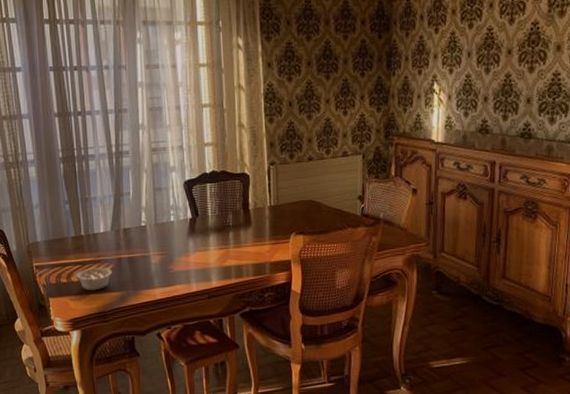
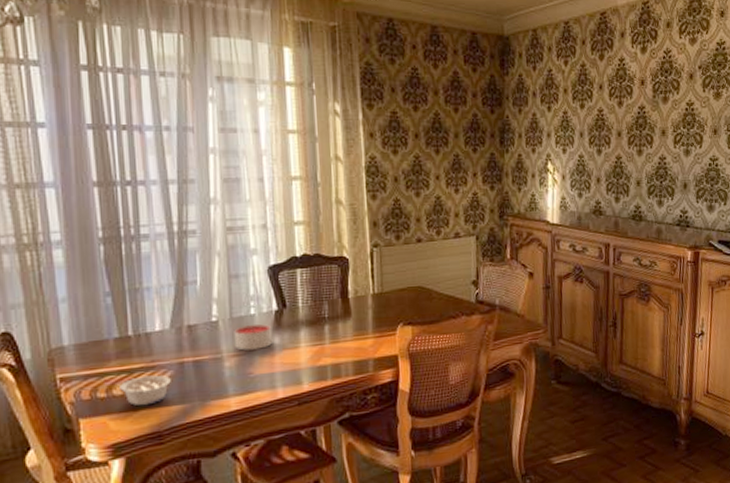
candle: none [158,230,187,251] -> present [234,324,272,351]

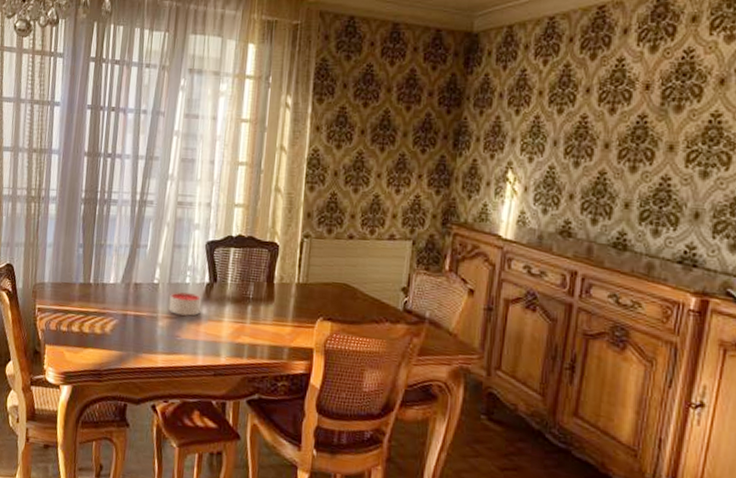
legume: present [120,375,171,406] -> none [77,319,115,346]

